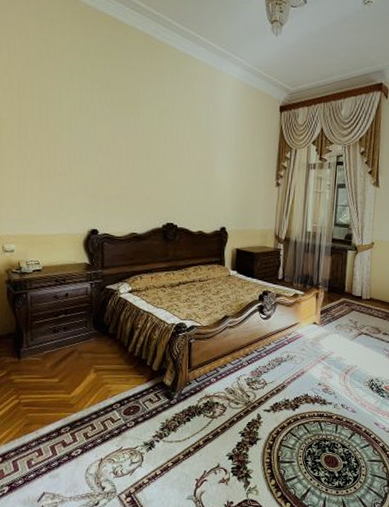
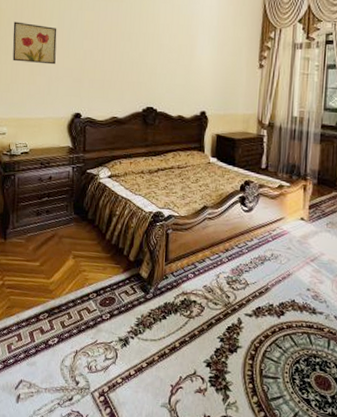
wall art: none [17,132,68,180] -> present [12,21,57,65]

